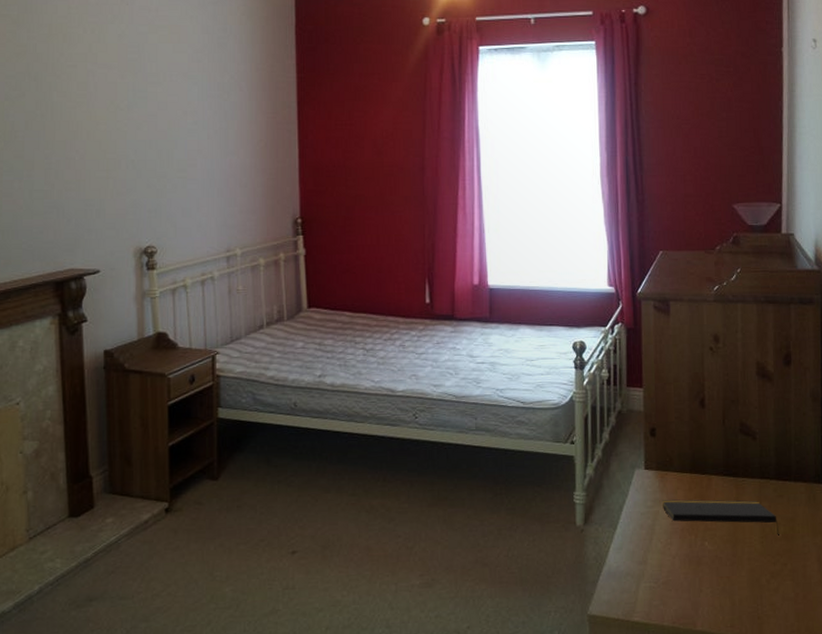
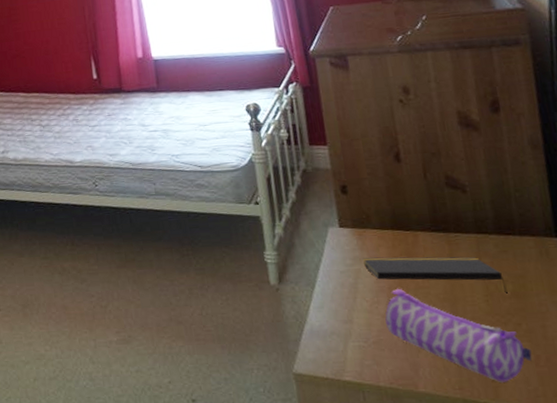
pencil case: none [675,531,793,619] -> present [385,289,533,382]

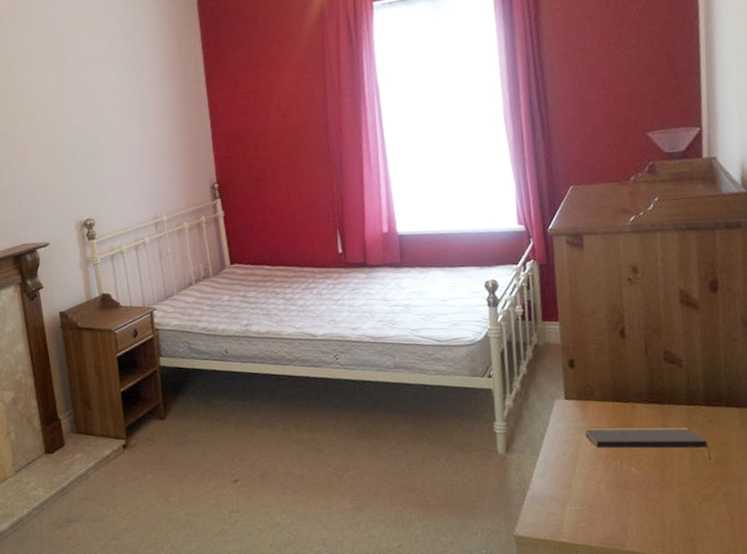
pencil case: present [385,289,533,382] -> none [601,457,728,541]

